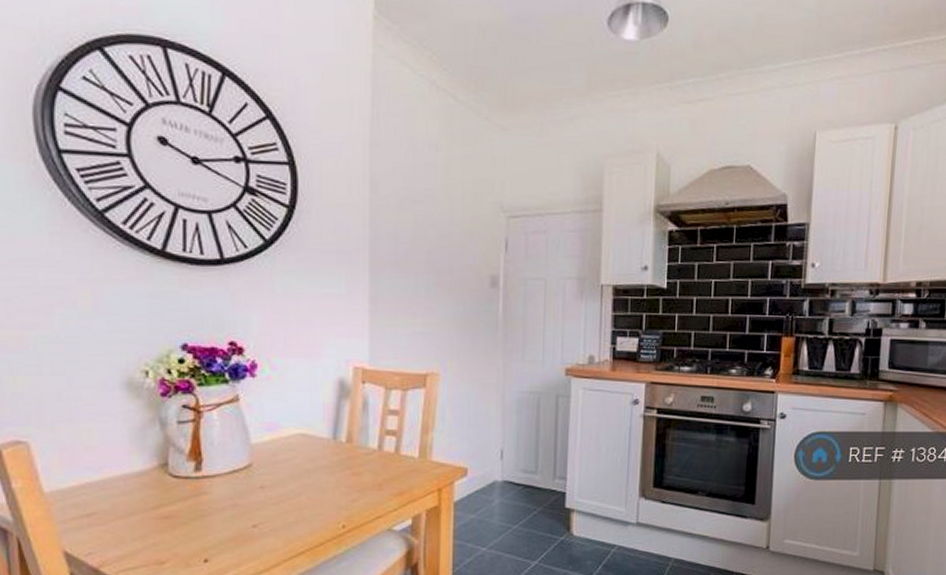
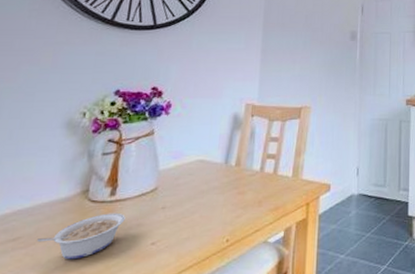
legume: none [116,490,217,540] -> present [37,212,126,260]

